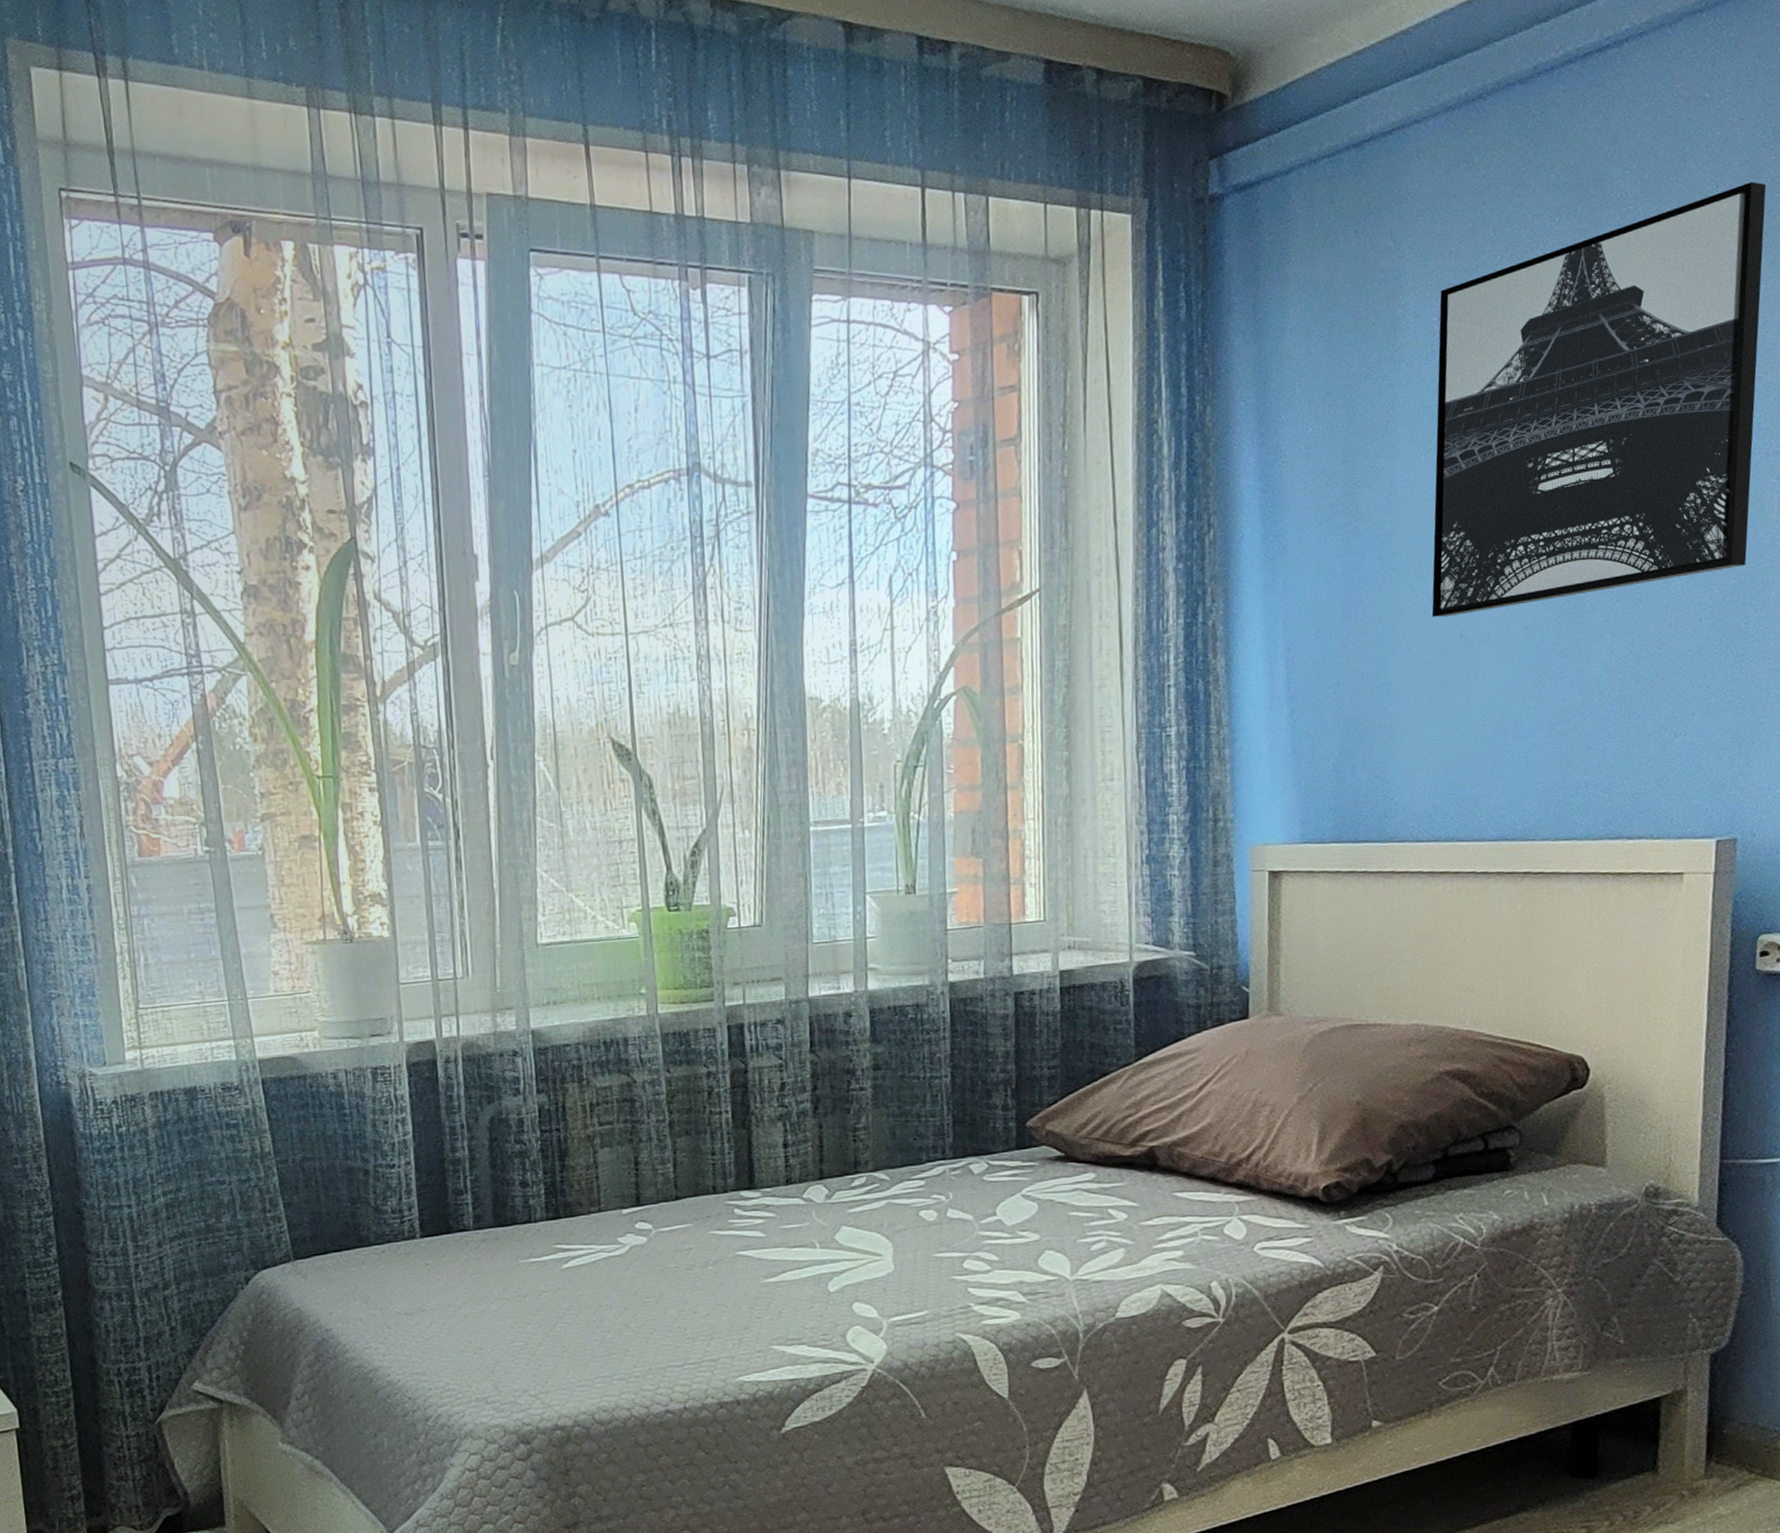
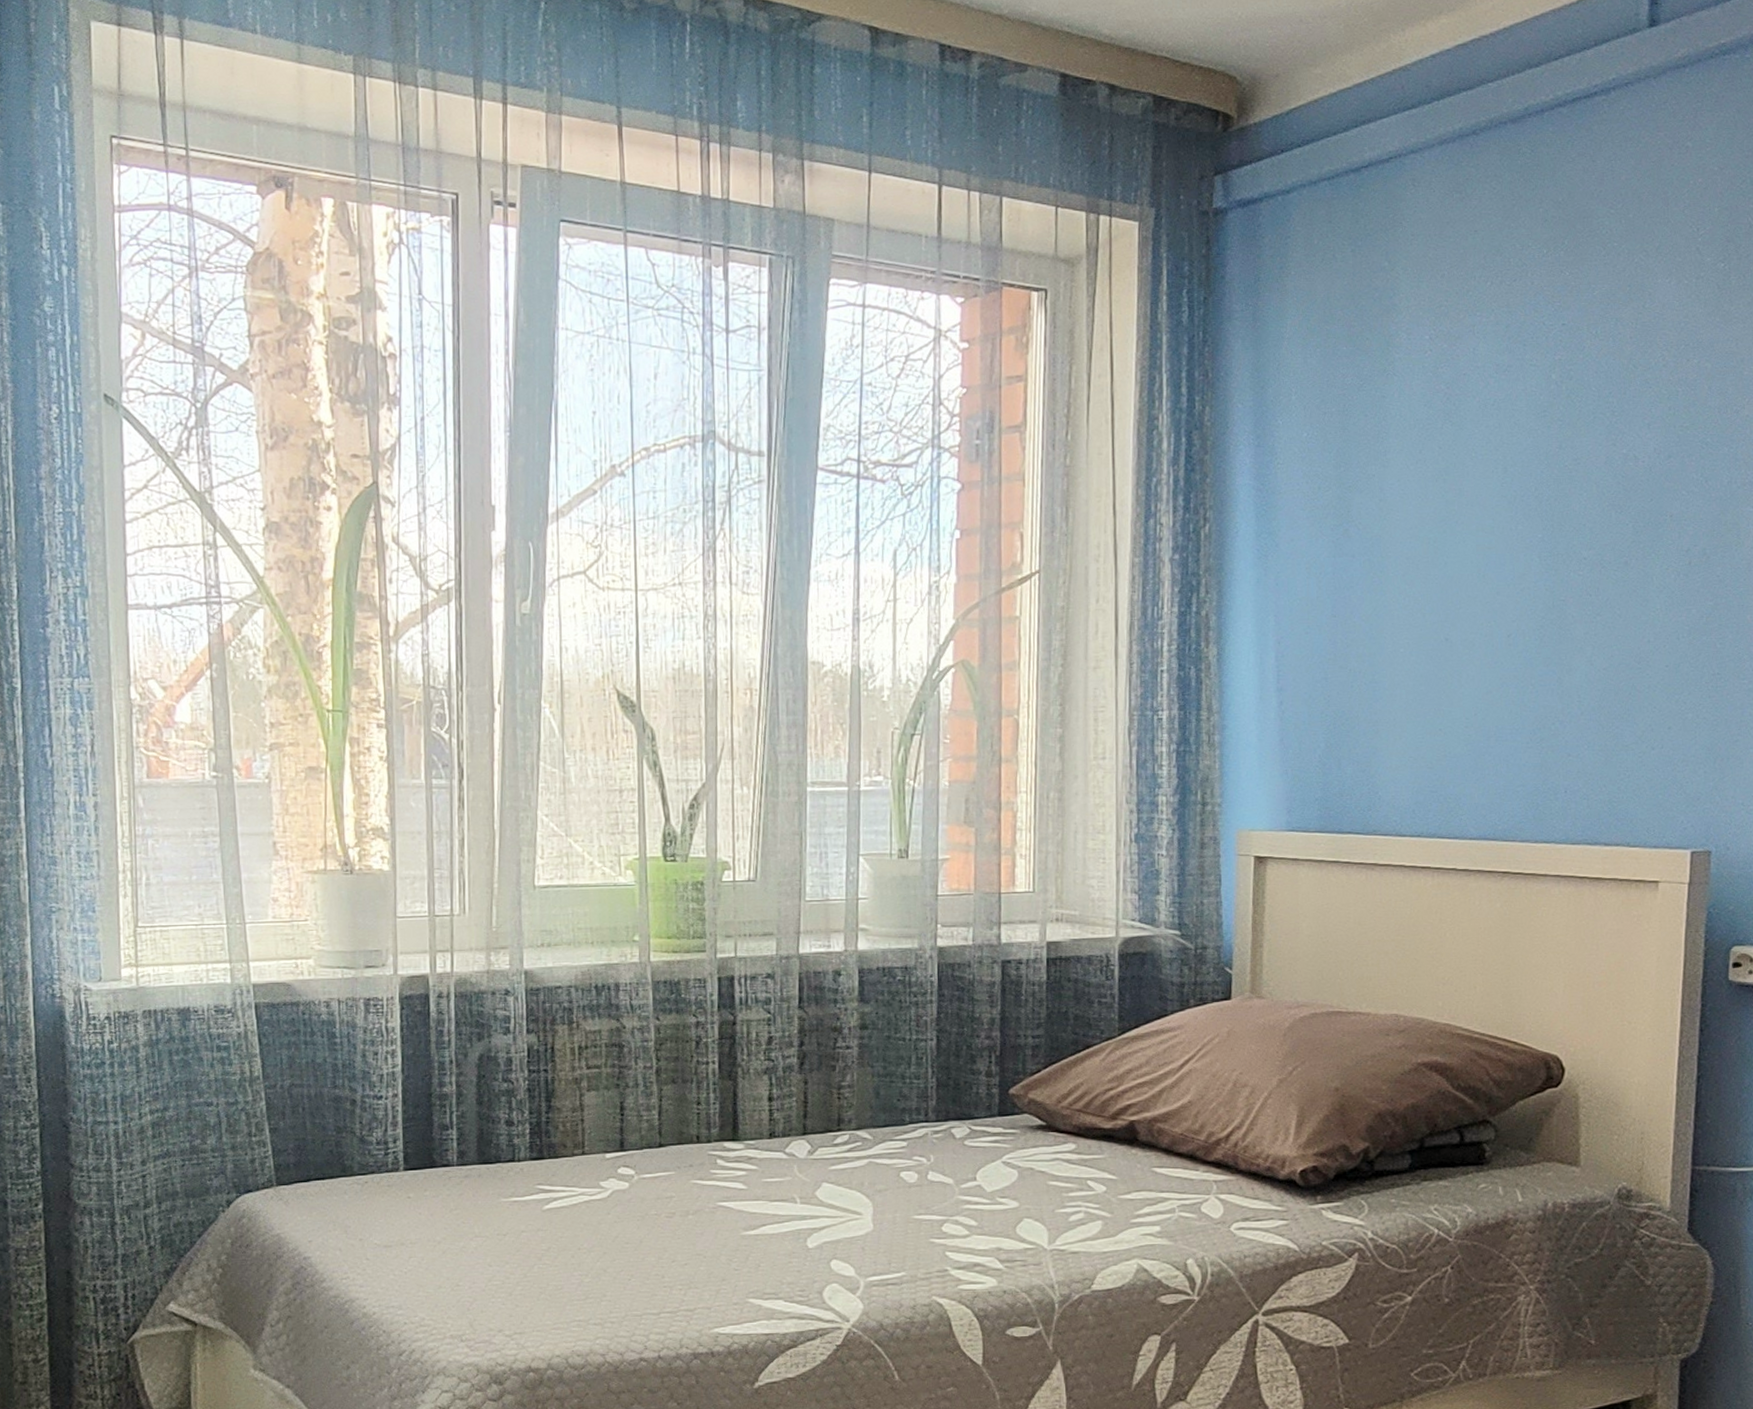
wall art: present [1431,182,1767,618] -> none [1418,227,1745,621]

